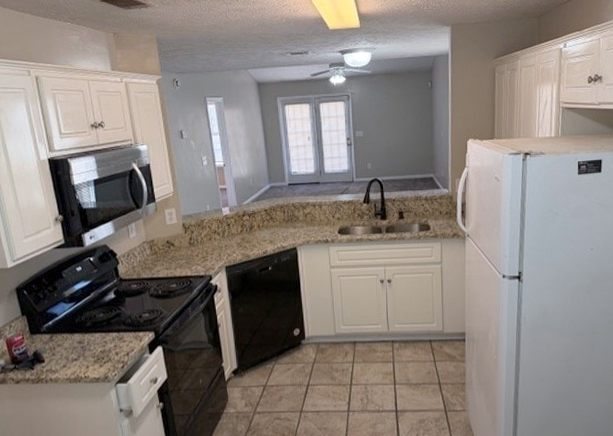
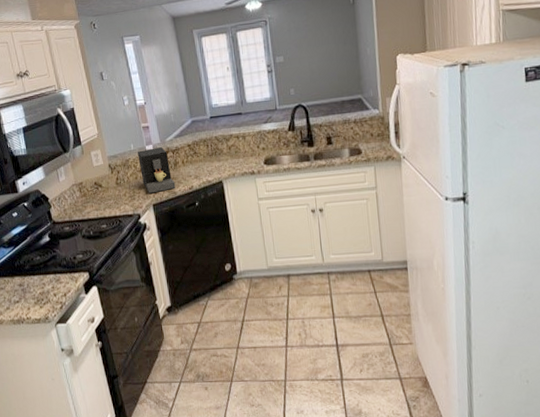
coffee maker: none [213,210,250,256] -> present [137,147,176,194]

